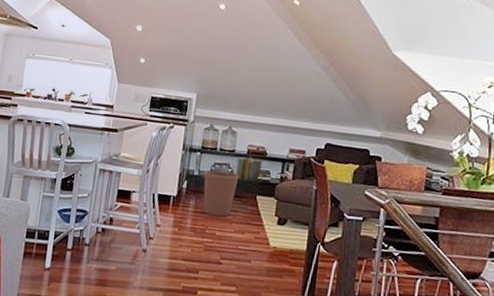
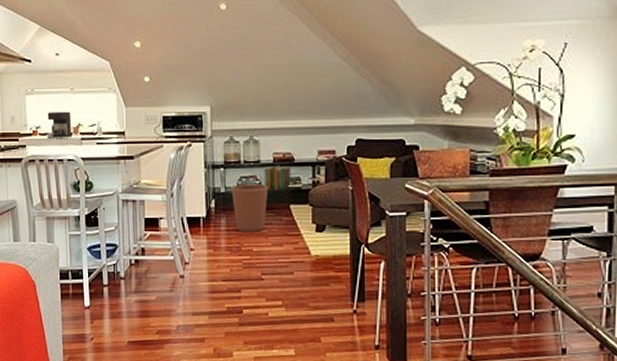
coffee maker: none [39,77,66,104] -> present [47,111,73,140]

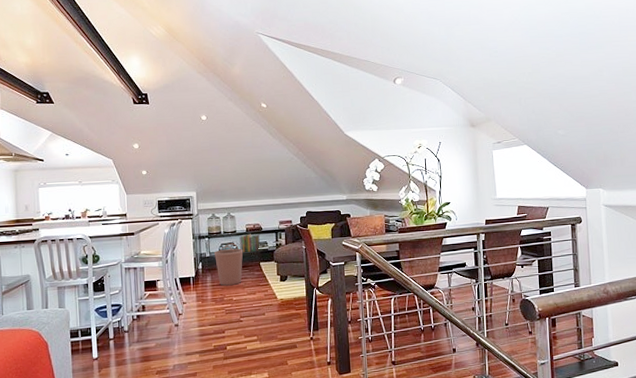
coffee maker: present [47,111,73,140] -> none [58,199,81,223]

